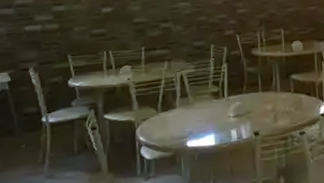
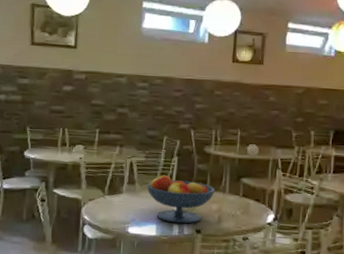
fruit bowl: none [199,83,268,130] -> present [146,175,216,224]

